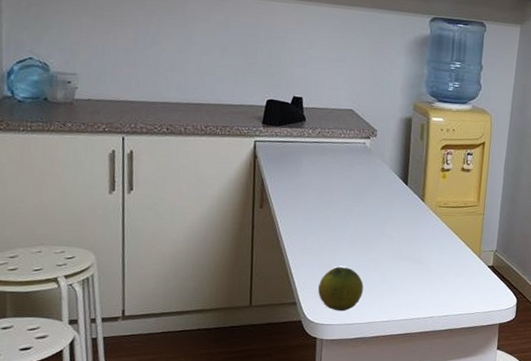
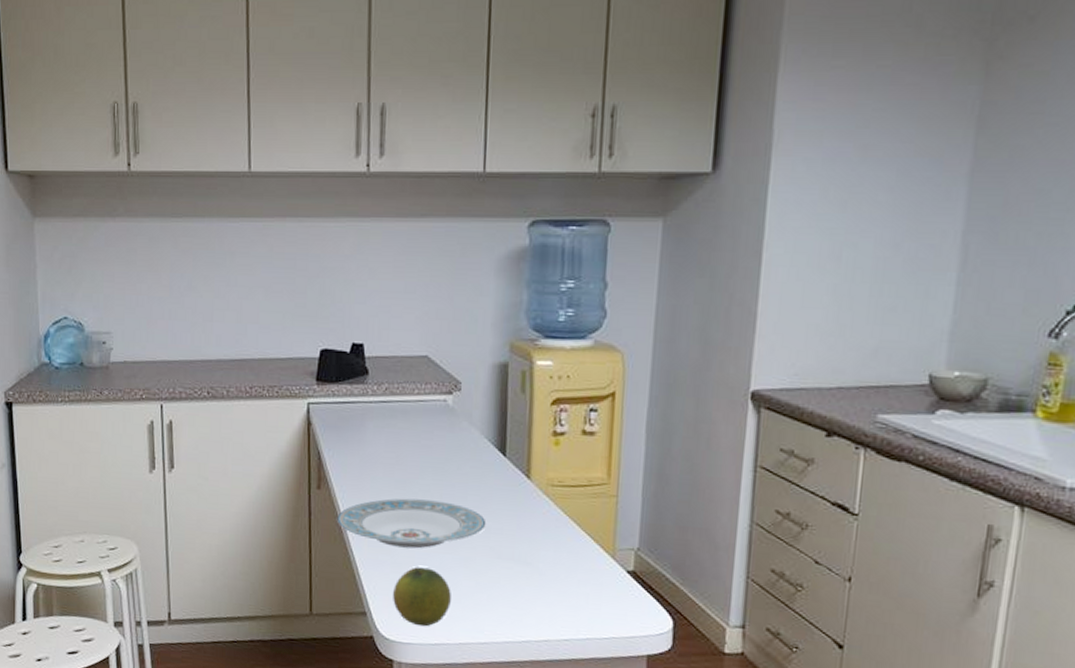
plate: none [275,215,392,253] -> present [337,498,487,549]

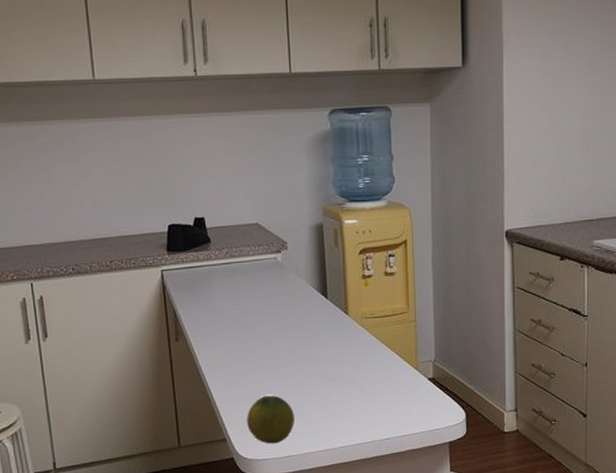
plate: present [337,498,487,549] -> none [195,340,317,382]

